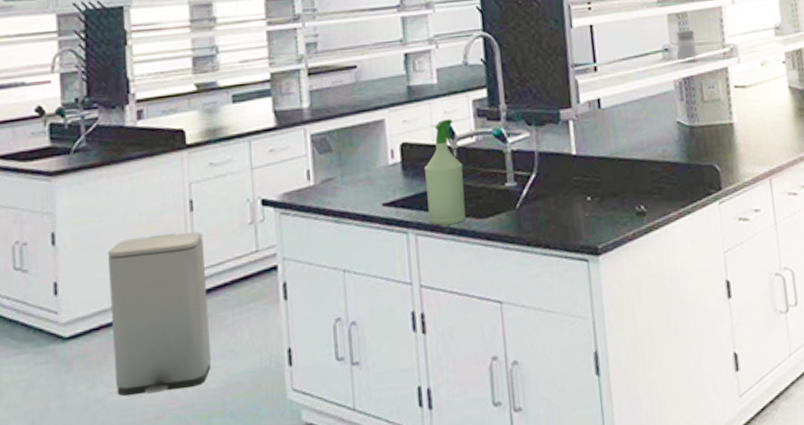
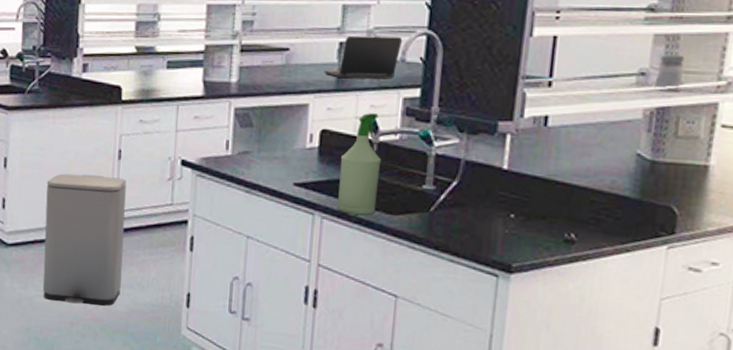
laptop computer: none [394,42,462,90] -> present [324,36,403,80]

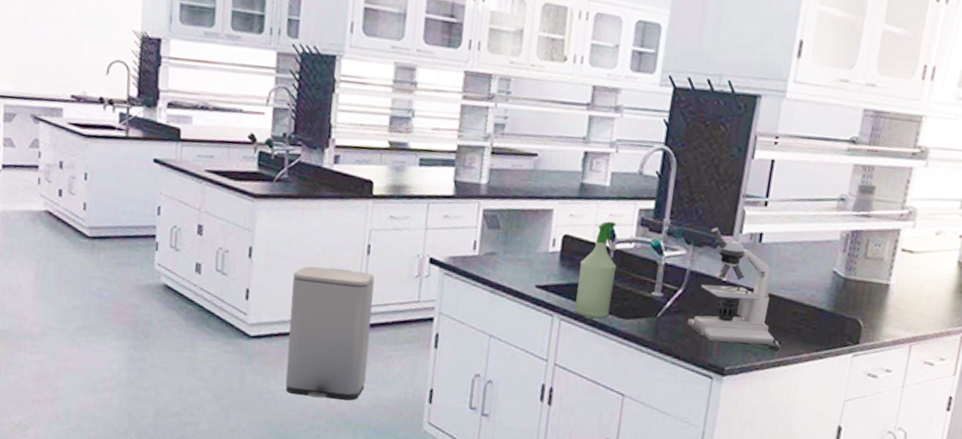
laptop computer: present [324,36,403,80] -> none [568,146,642,191]
microscope: none [464,112,569,238] -> present [687,227,774,345]

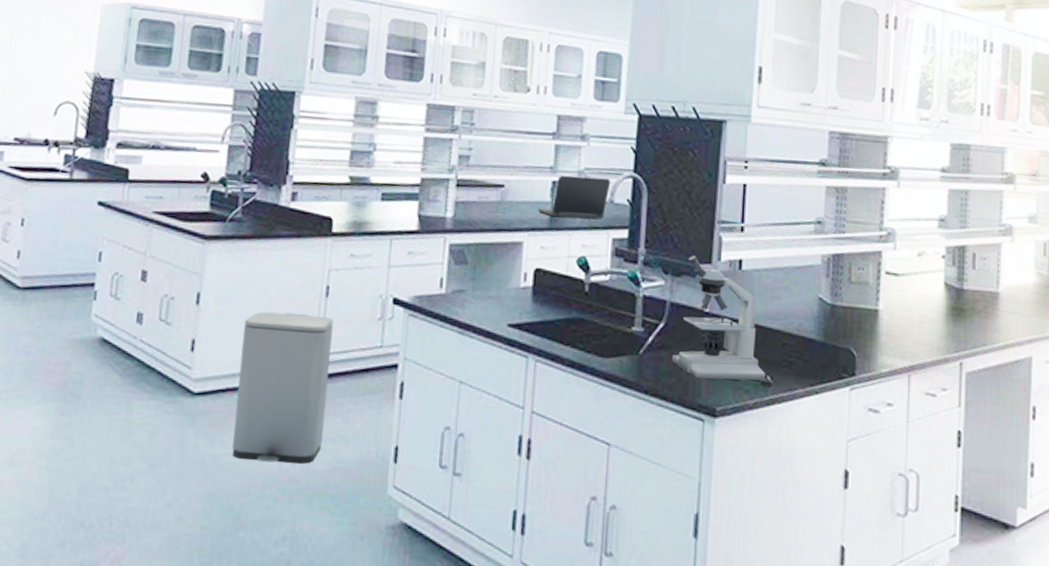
laptop computer: none [568,146,642,191] -> present [537,175,611,220]
spray bottle: present [575,221,617,319] -> none [551,252,593,358]
salt shaker: present [850,183,877,217] -> none [829,205,852,240]

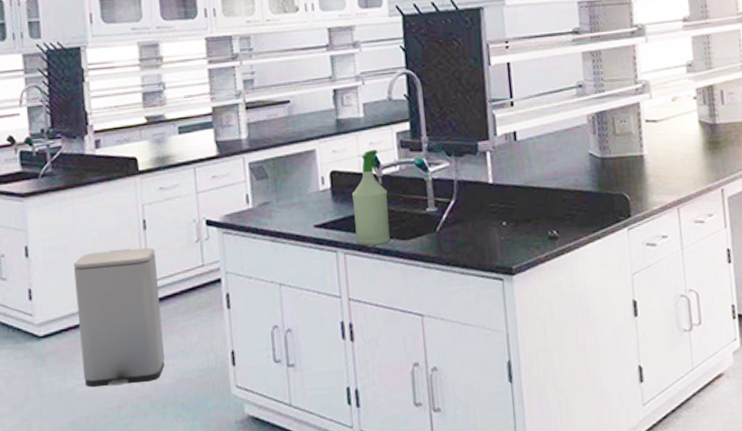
laptop computer: present [537,175,611,220] -> none [323,79,387,122]
spray bottle: none [551,252,593,358] -> present [351,150,391,246]
microscope: present [671,255,766,381] -> none [466,134,552,244]

